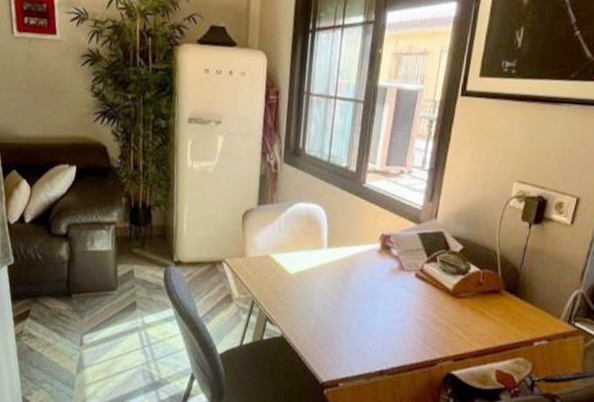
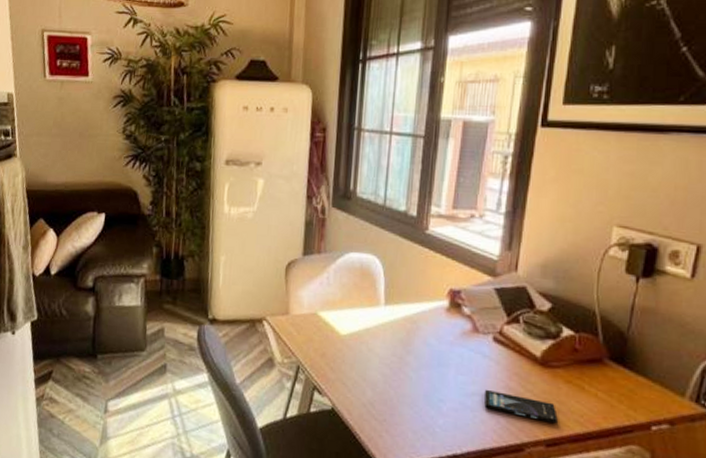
smartphone: none [406,316,464,343] -> present [484,389,559,424]

